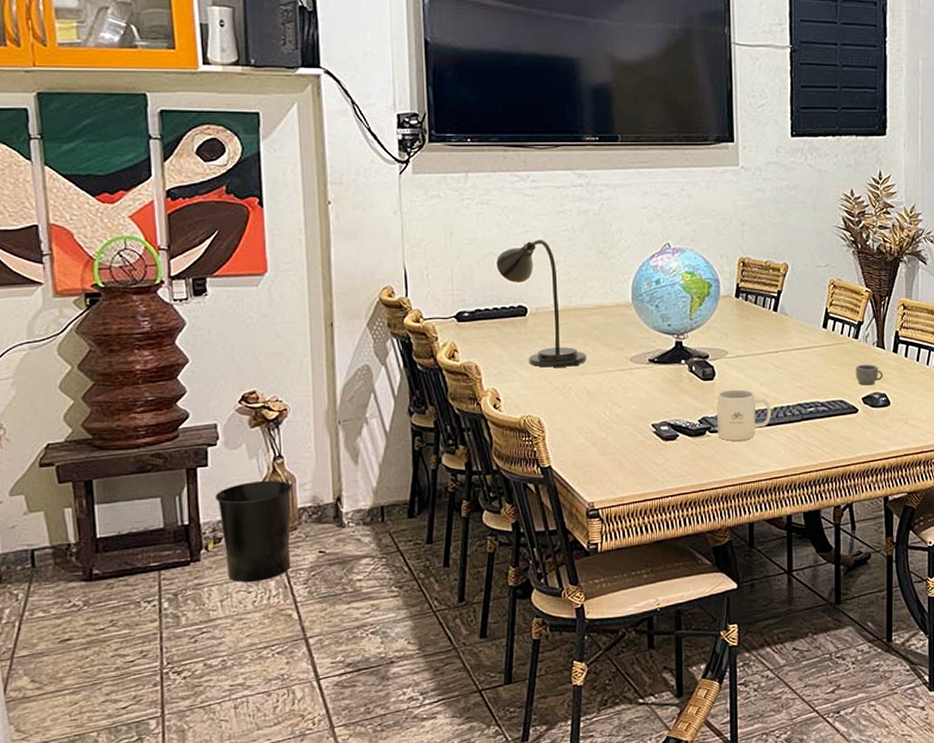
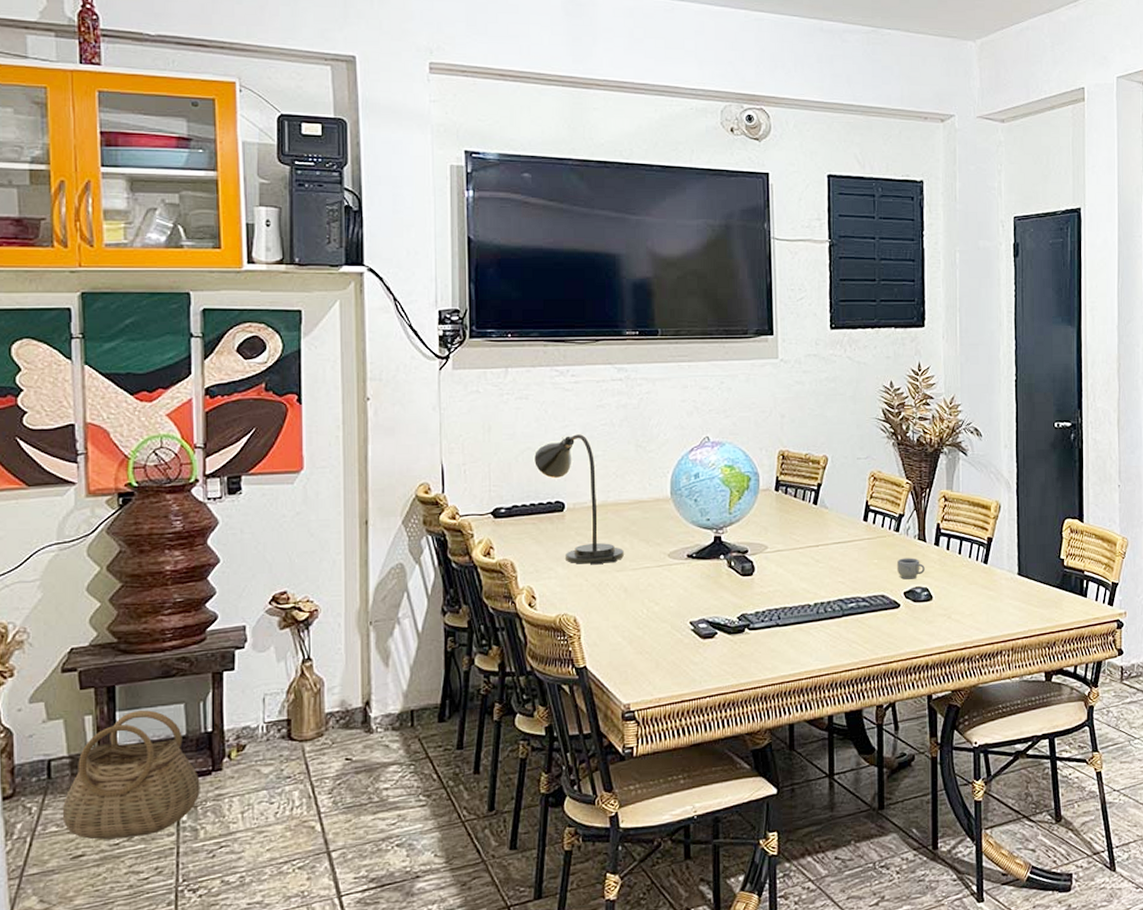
basket: none [47,504,180,625] -> present [62,710,200,840]
waste bin: present [215,480,293,582] -> none [241,684,321,792]
mug: present [716,389,772,441] -> none [756,585,812,638]

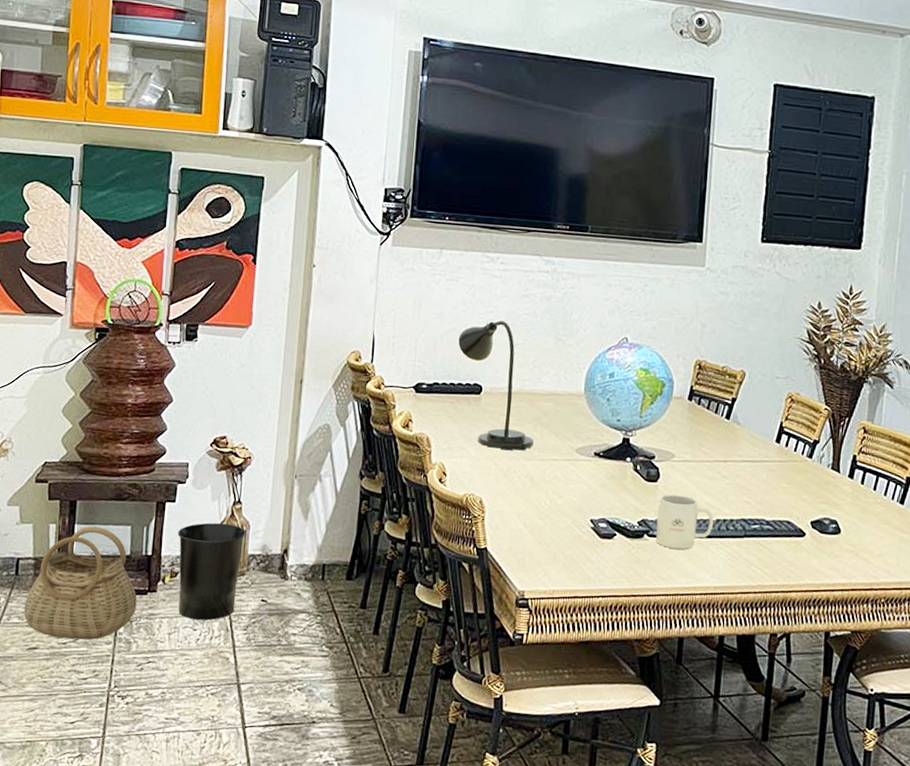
waste bin: none [241,684,321,792] -> present [178,522,246,621]
mug: none [756,585,812,638] -> present [655,494,714,550]
cup: present [896,557,925,580] -> none [805,486,836,510]

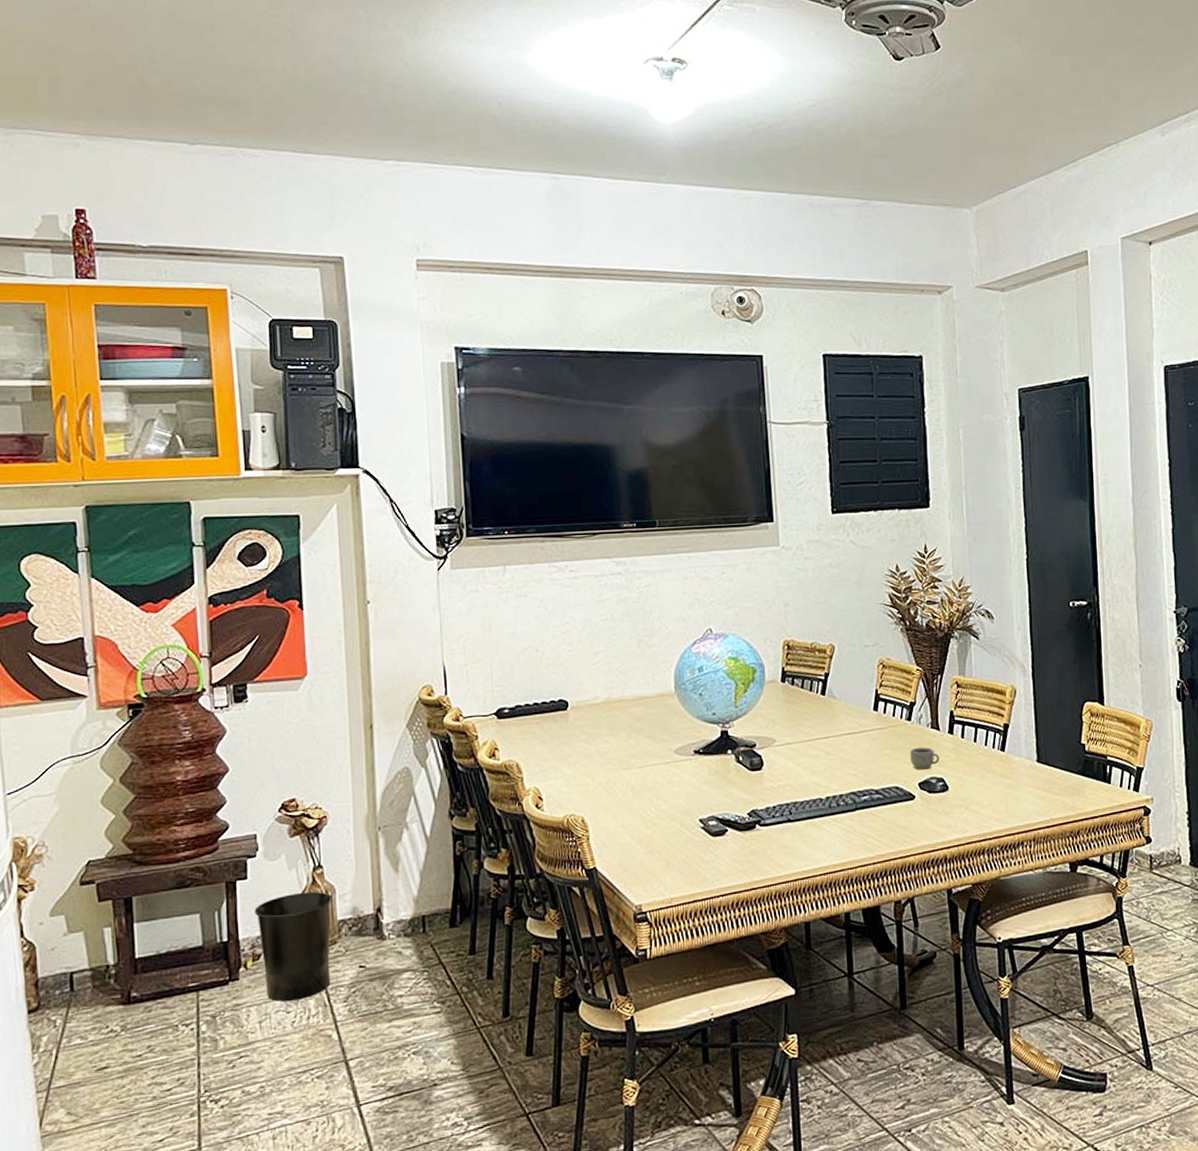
basket: present [23,526,137,640] -> none [85,921,218,1051]
desk lamp: present [458,320,534,451] -> none [536,630,630,763]
mug: present [655,494,714,550] -> none [766,779,824,834]
cup: none [805,486,836,510] -> present [909,747,939,770]

